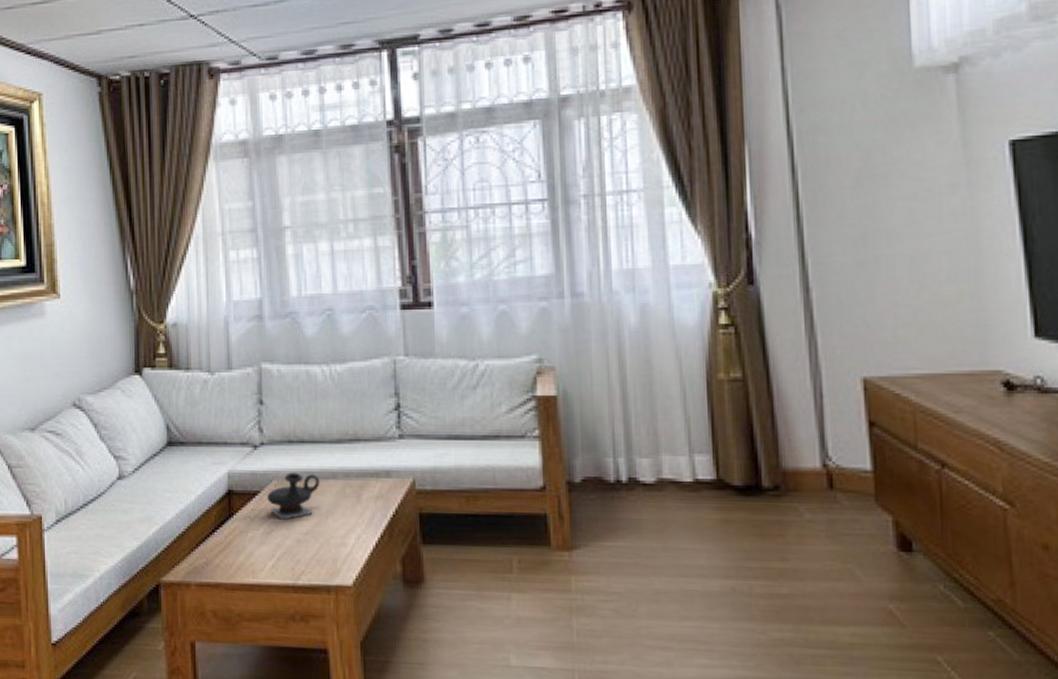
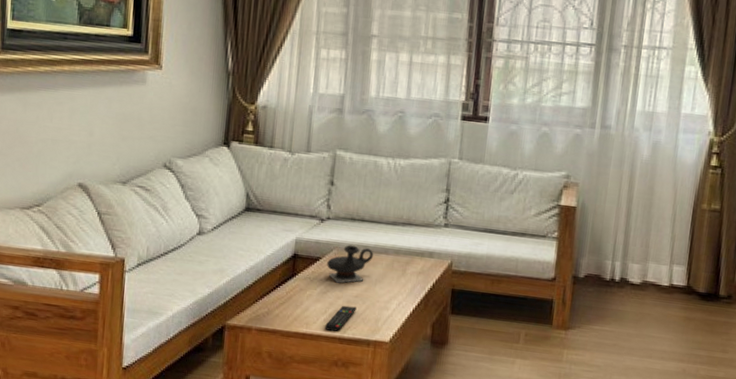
remote control: none [273,546,309,579] -> present [324,305,357,332]

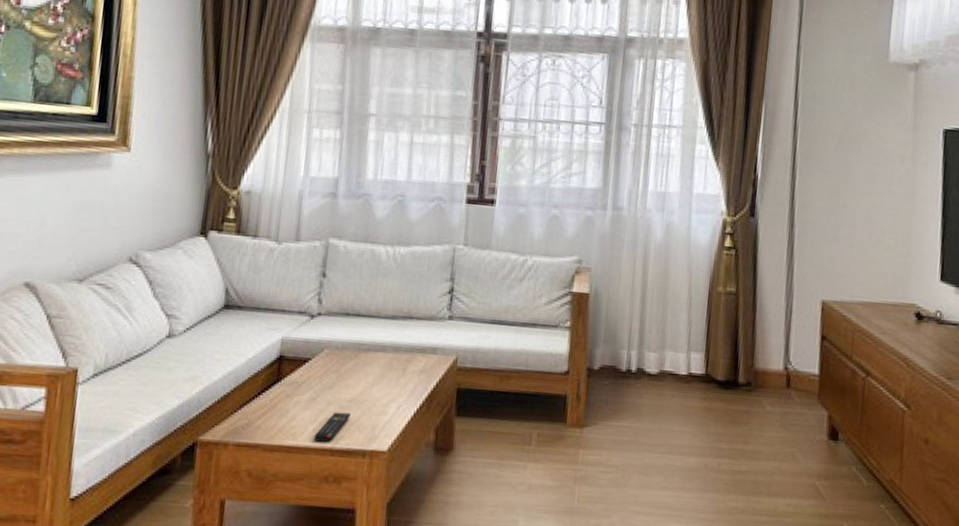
teapot: present [327,245,374,283] -> none [317,343,371,387]

